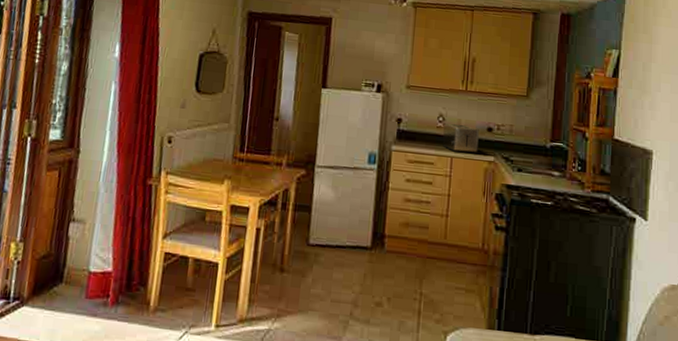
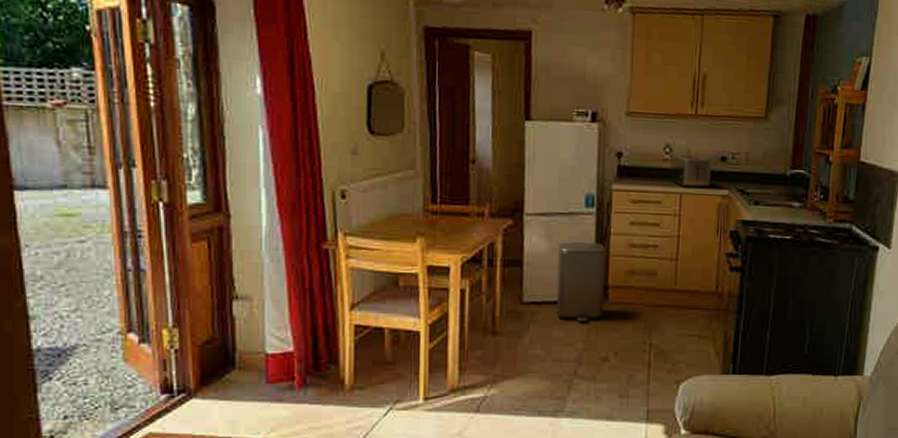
pedal bin: none [338,192,384,267] -> present [556,242,606,321]

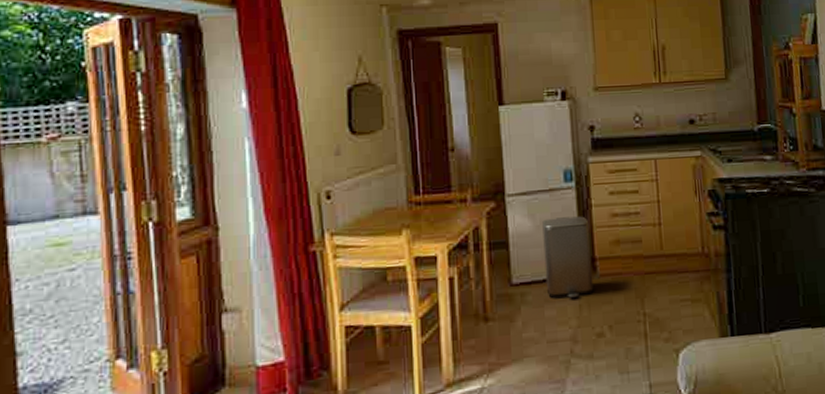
toaster: present [670,154,712,188] -> none [642,120,683,153]

